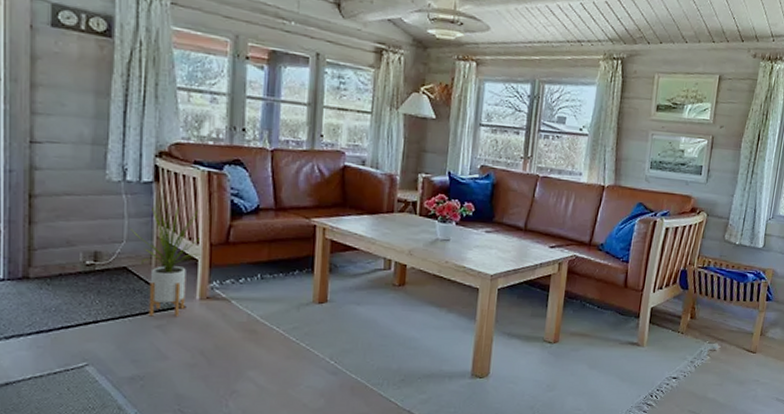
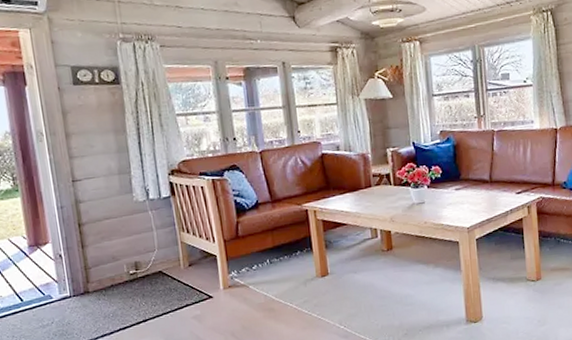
house plant: present [129,199,202,317] -> none [158,209,219,310]

